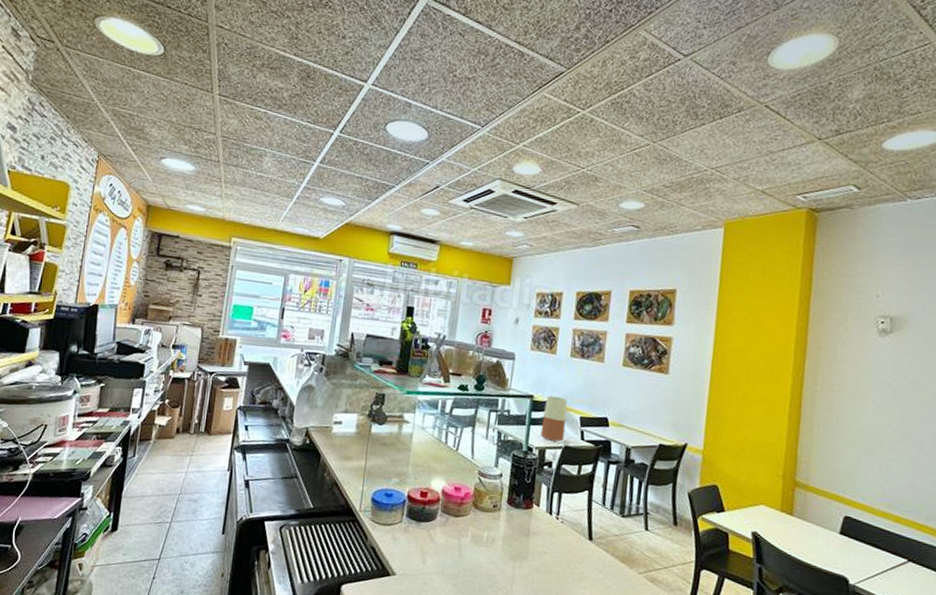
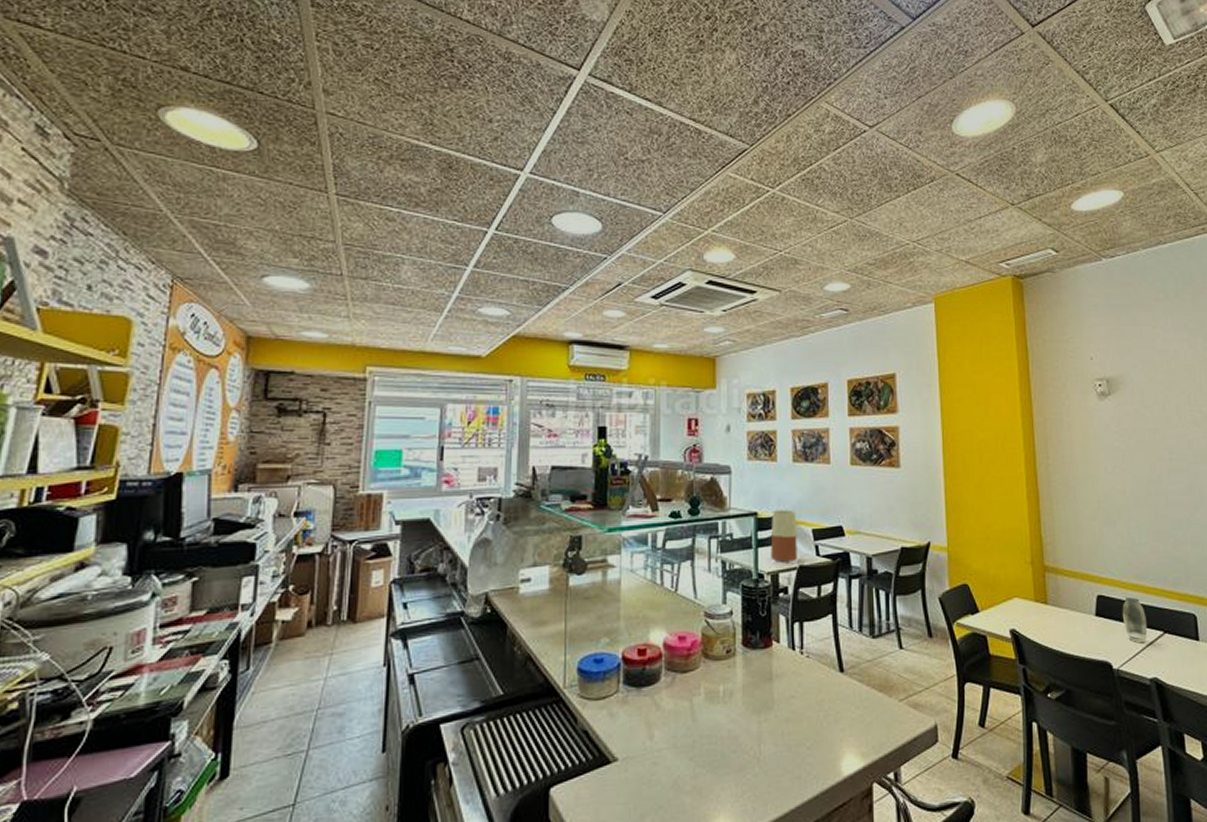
vase: none [867,522,893,567] -> present [1122,597,1148,643]

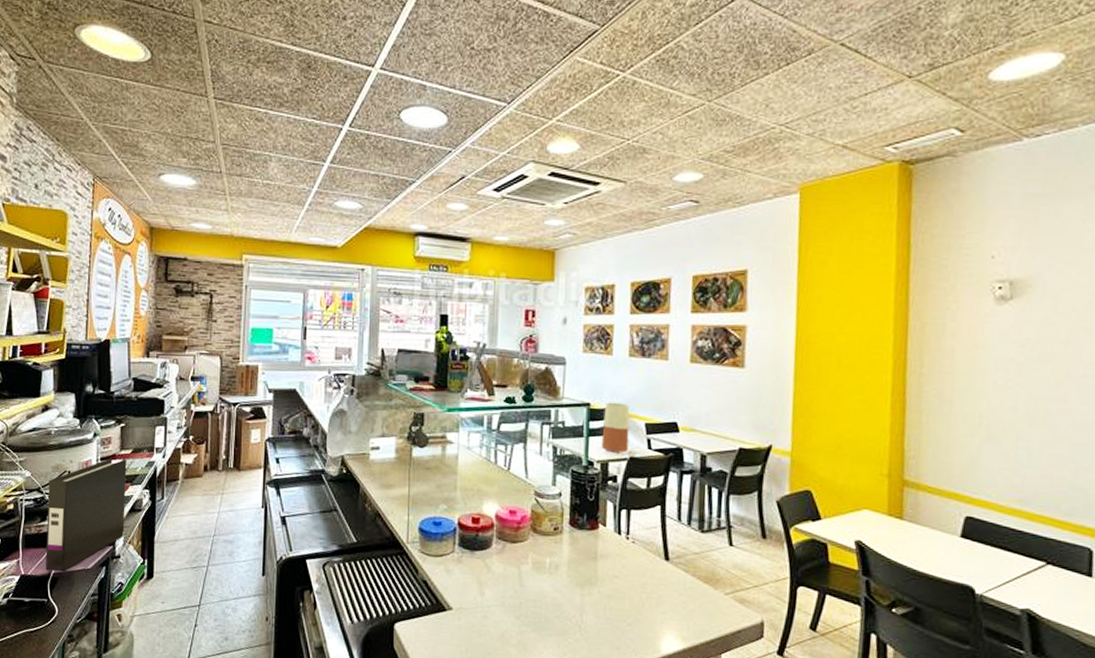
binder: none [62,623,198,790] -> present [45,458,127,572]
vase: present [1122,597,1148,643] -> none [994,522,1027,572]

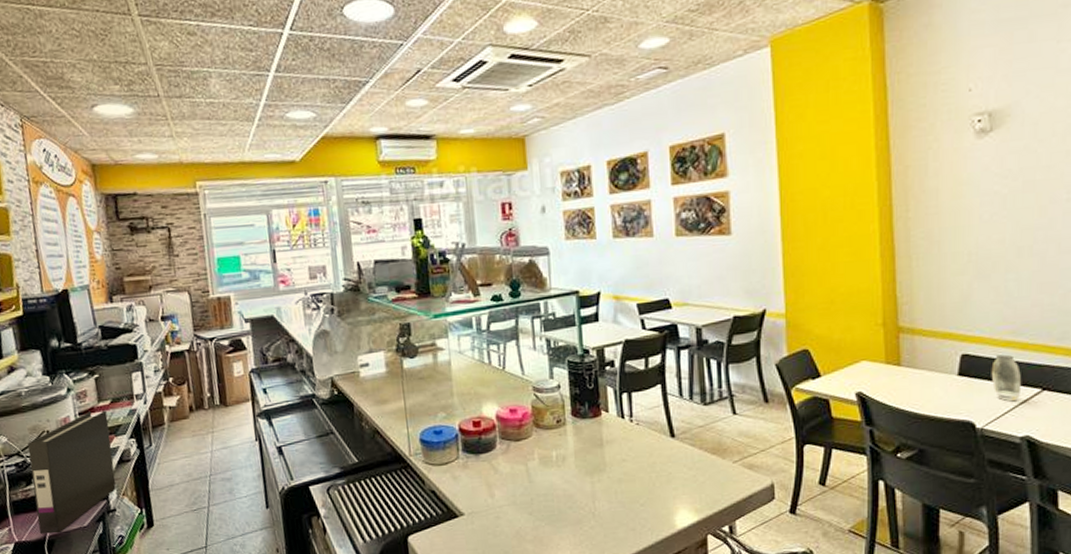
vase: present [601,402,630,453] -> none [593,286,623,337]
vase: none [994,522,1027,572] -> present [991,354,1022,402]

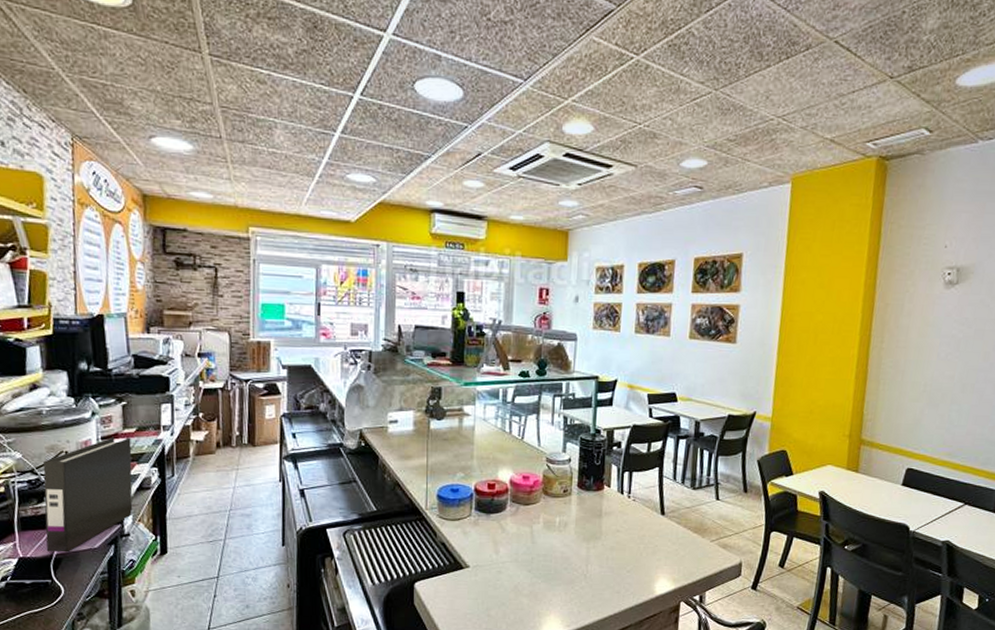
vase: present [991,354,1022,402] -> none [927,472,951,512]

